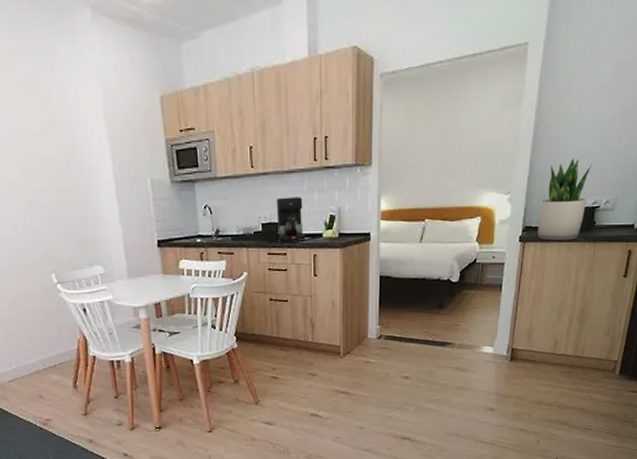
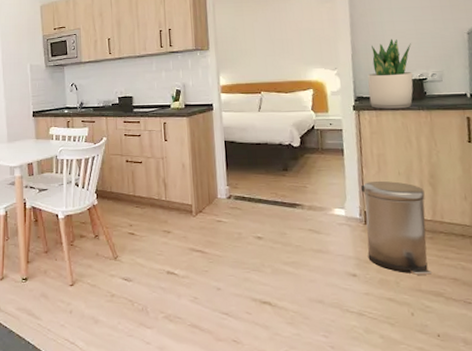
coffee maker: present [276,197,306,242] -> none [130,76,156,112]
pedal bin: none [508,318,572,407] -> present [361,181,433,275]

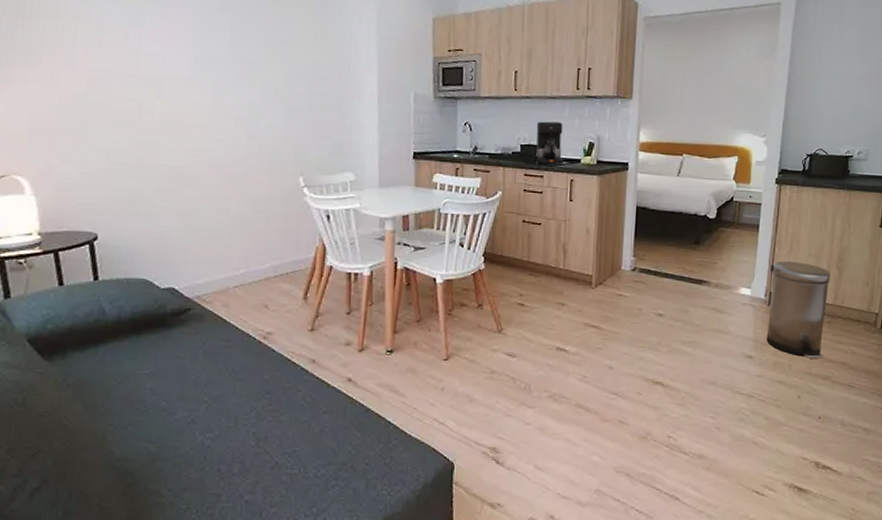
coffee maker: none [130,76,156,112] -> present [536,121,564,165]
planter: present [367,39,414,109] -> none [793,108,844,186]

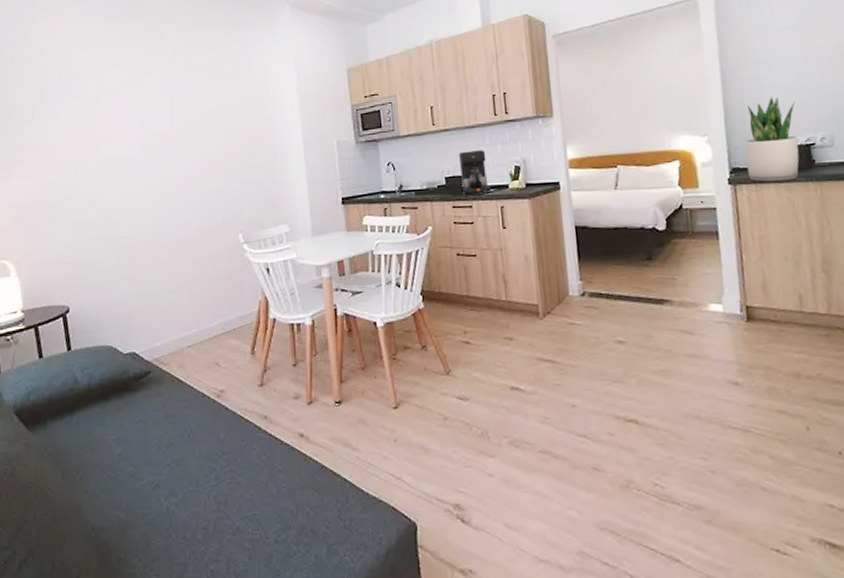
pedal bin: present [766,261,830,358] -> none [741,269,830,381]
planter: none [793,108,844,186] -> present [744,97,800,182]

